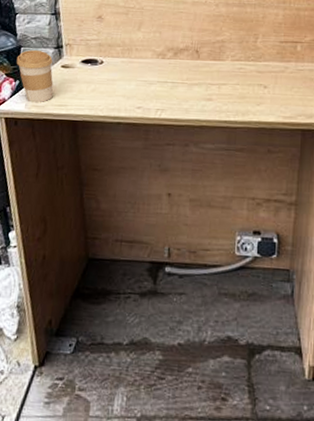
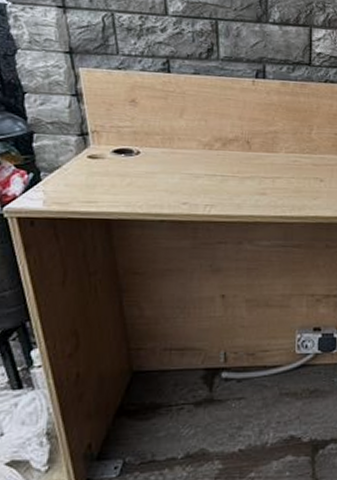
coffee cup: present [16,50,54,103] -> none [28,137,79,200]

